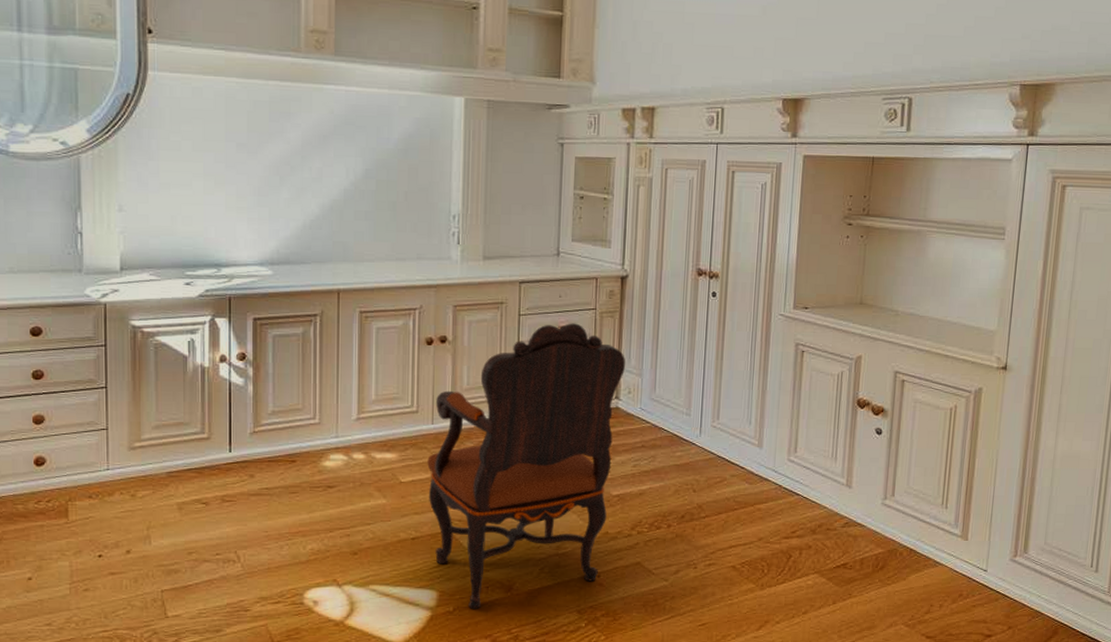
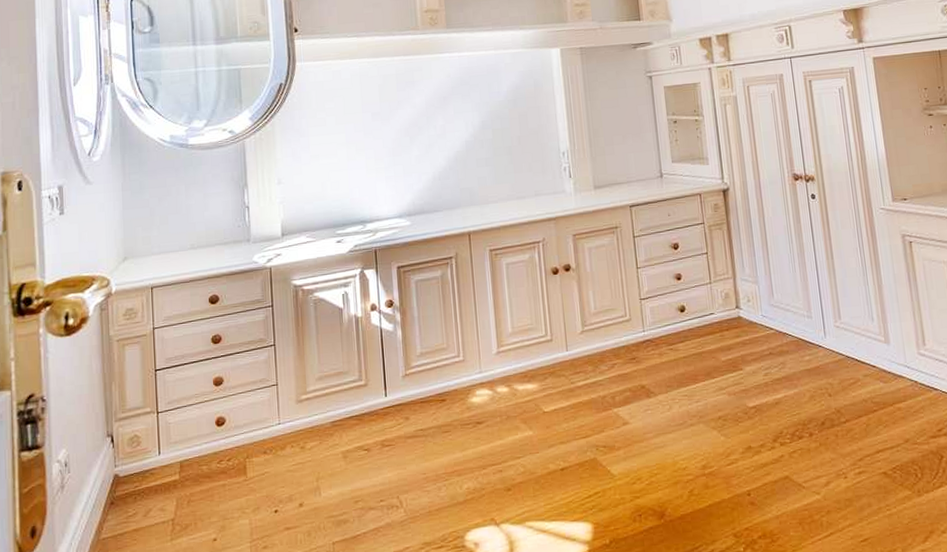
armchair: present [427,323,626,609] -> none [566,238,748,540]

